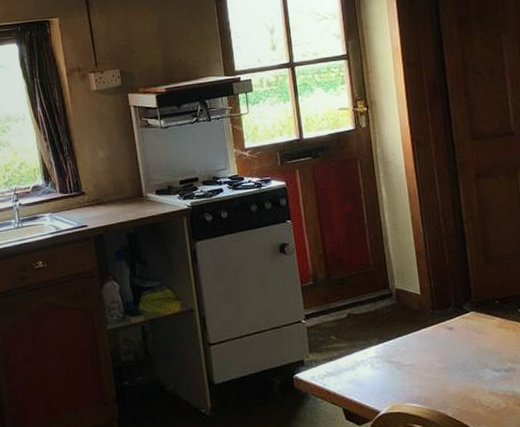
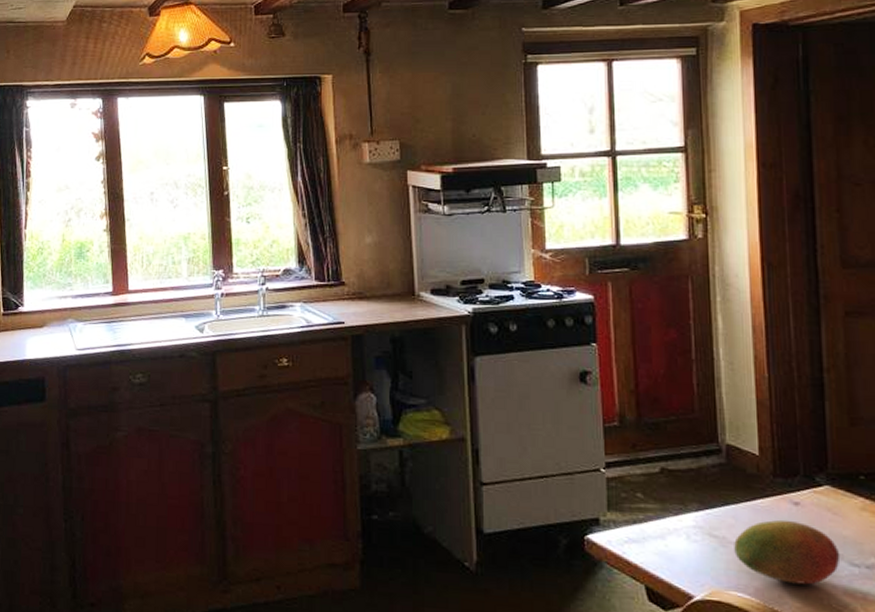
fruit: none [407,342,486,391] -> present [734,519,841,585]

